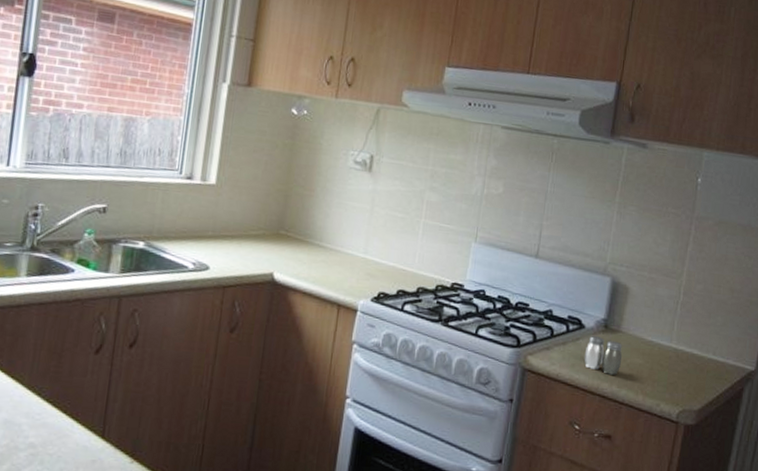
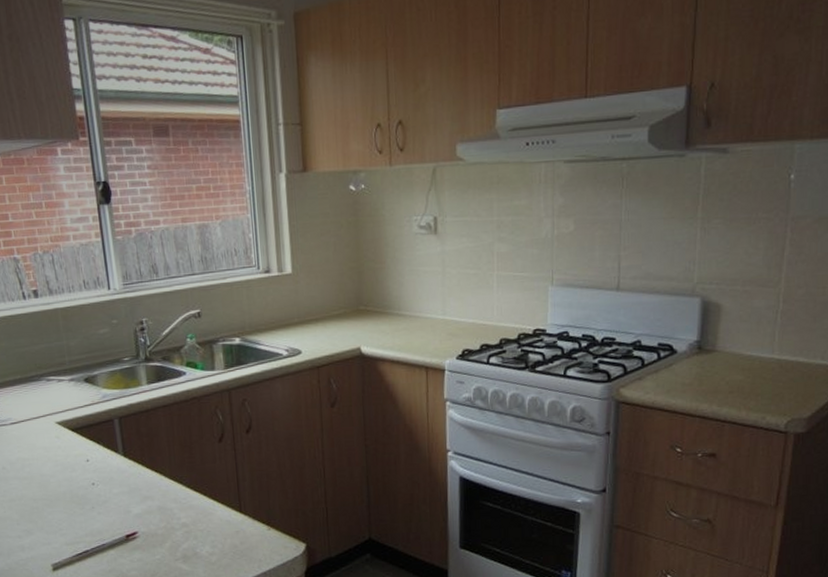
salt and pepper shaker: present [584,335,623,375] -> none [679,358,721,395]

